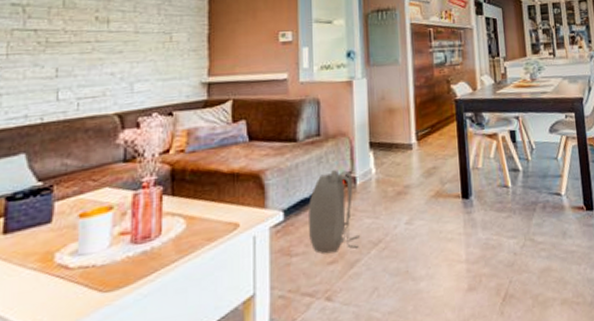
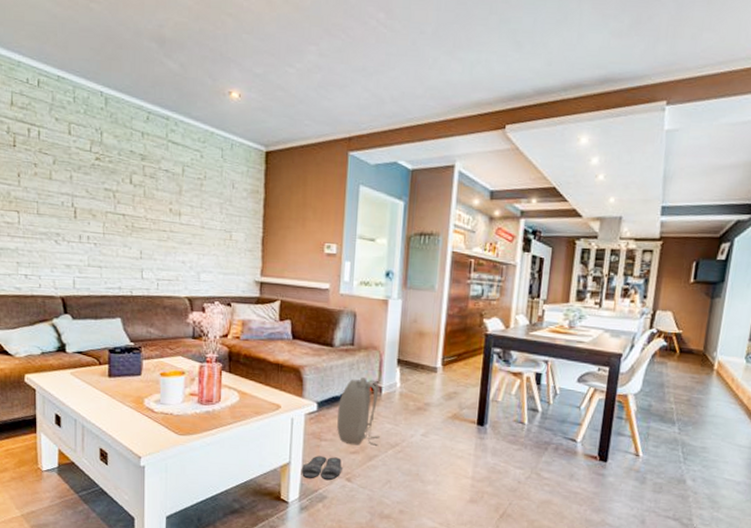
slippers: none [269,273,321,310] -> present [301,456,344,480]

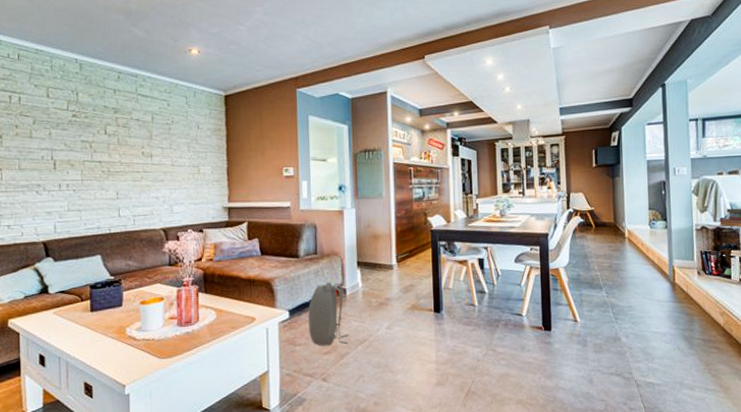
slippers: present [301,456,344,480] -> none [279,360,319,384]

